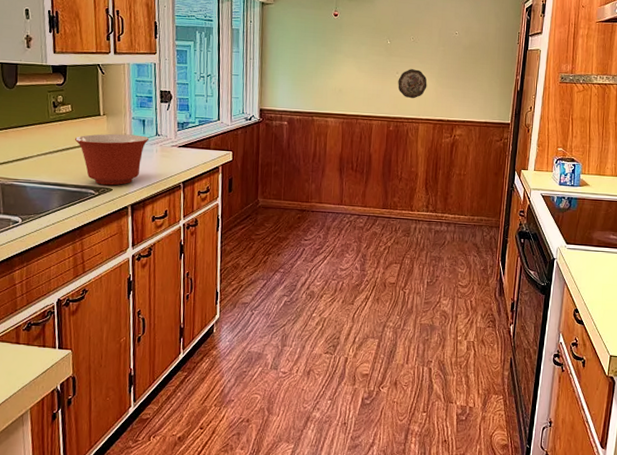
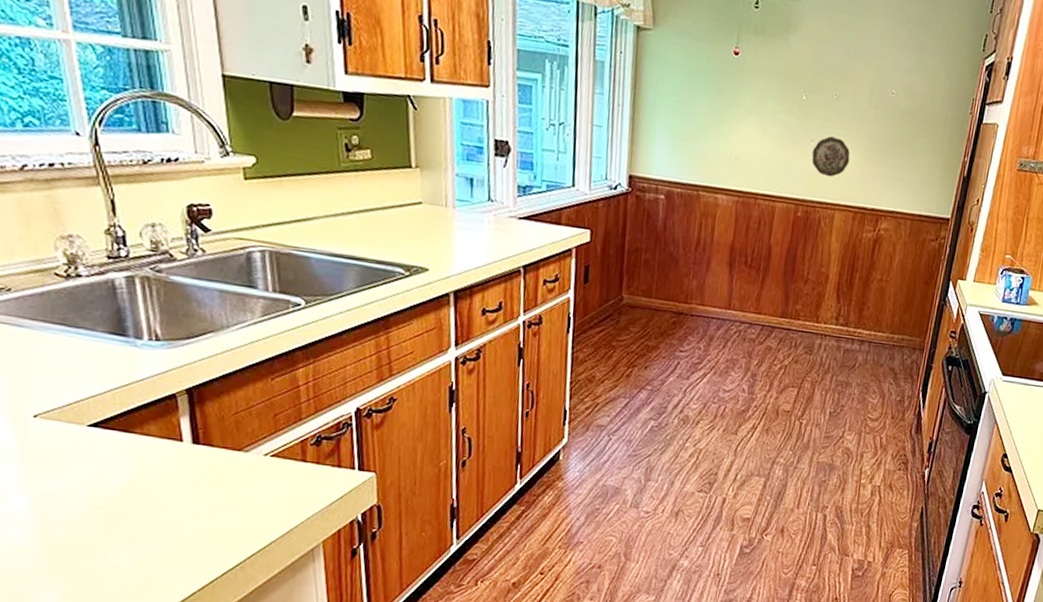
mixing bowl: present [74,133,150,186] -> none [375,192,479,265]

